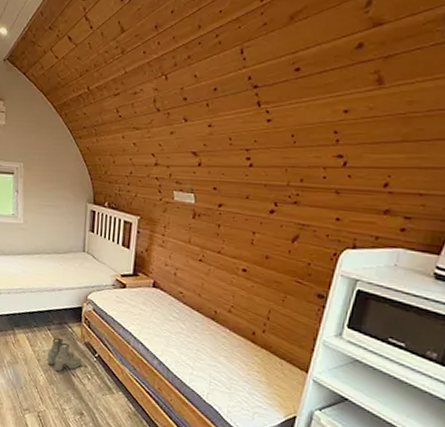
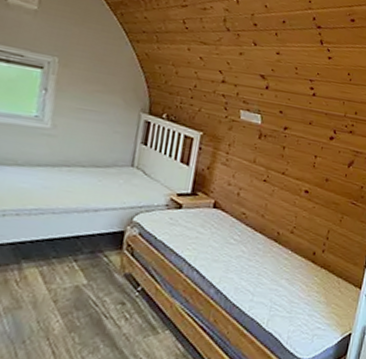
boots: present [47,337,82,372] -> none [68,270,120,315]

